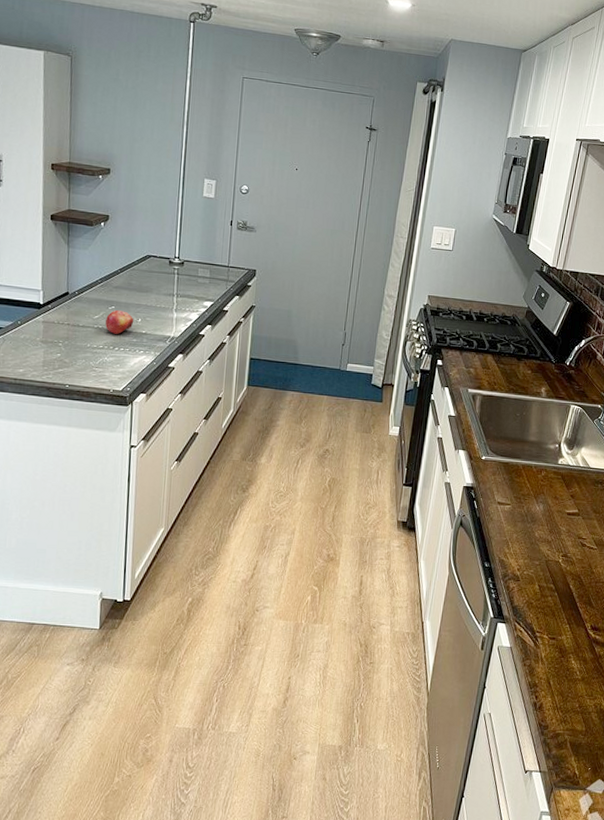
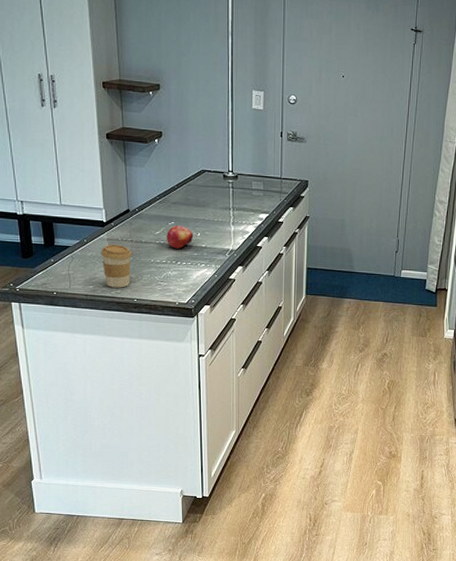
coffee cup: none [35,327,68,373] -> present [101,244,132,288]

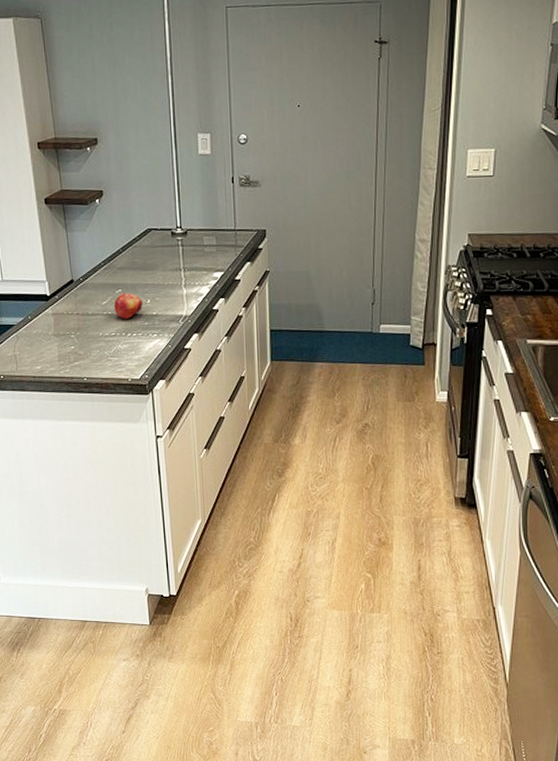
coffee cup: present [101,244,132,288] -> none [46,319,79,367]

